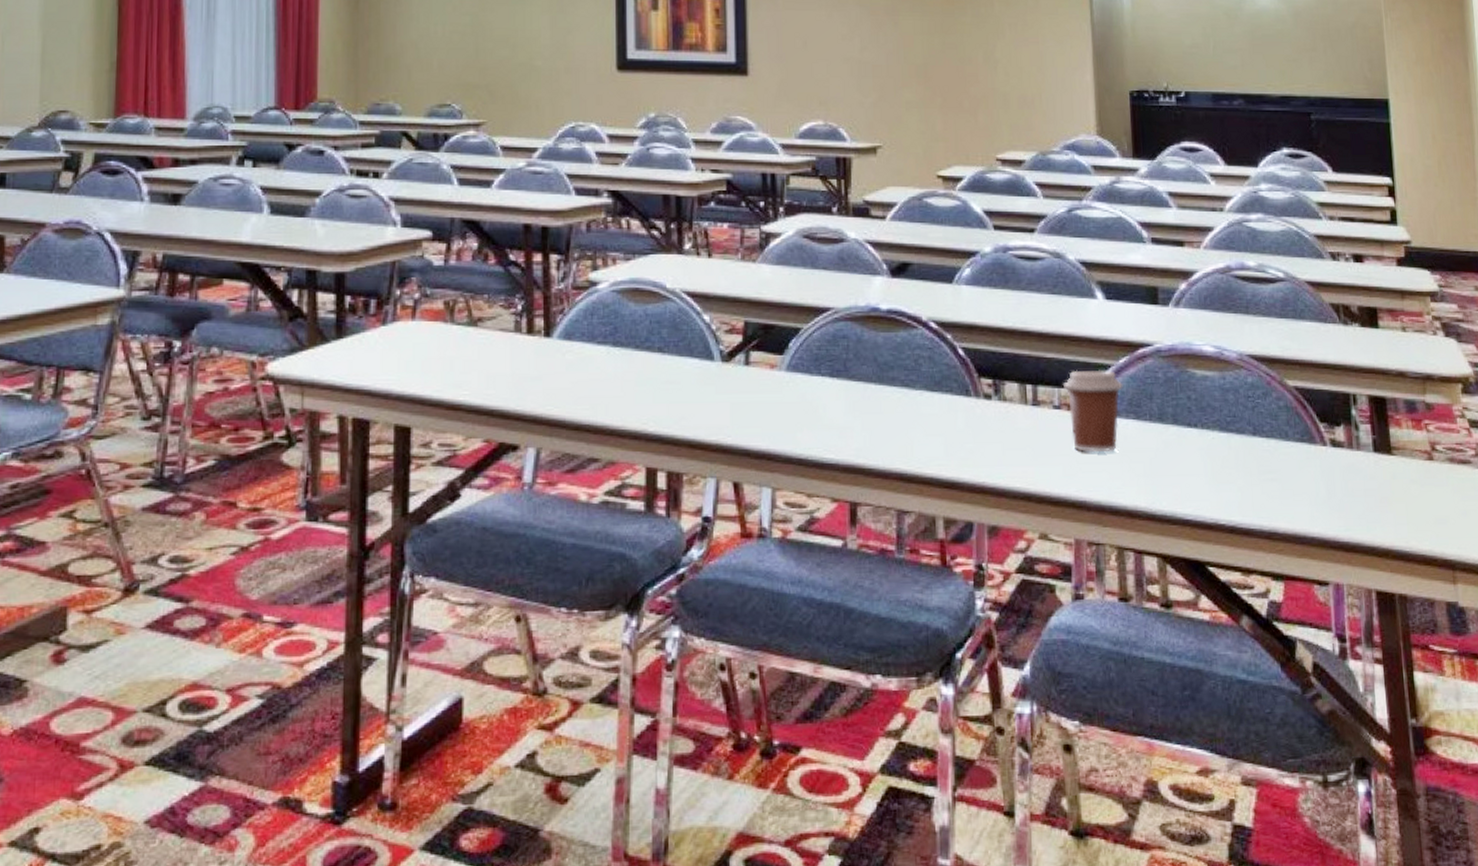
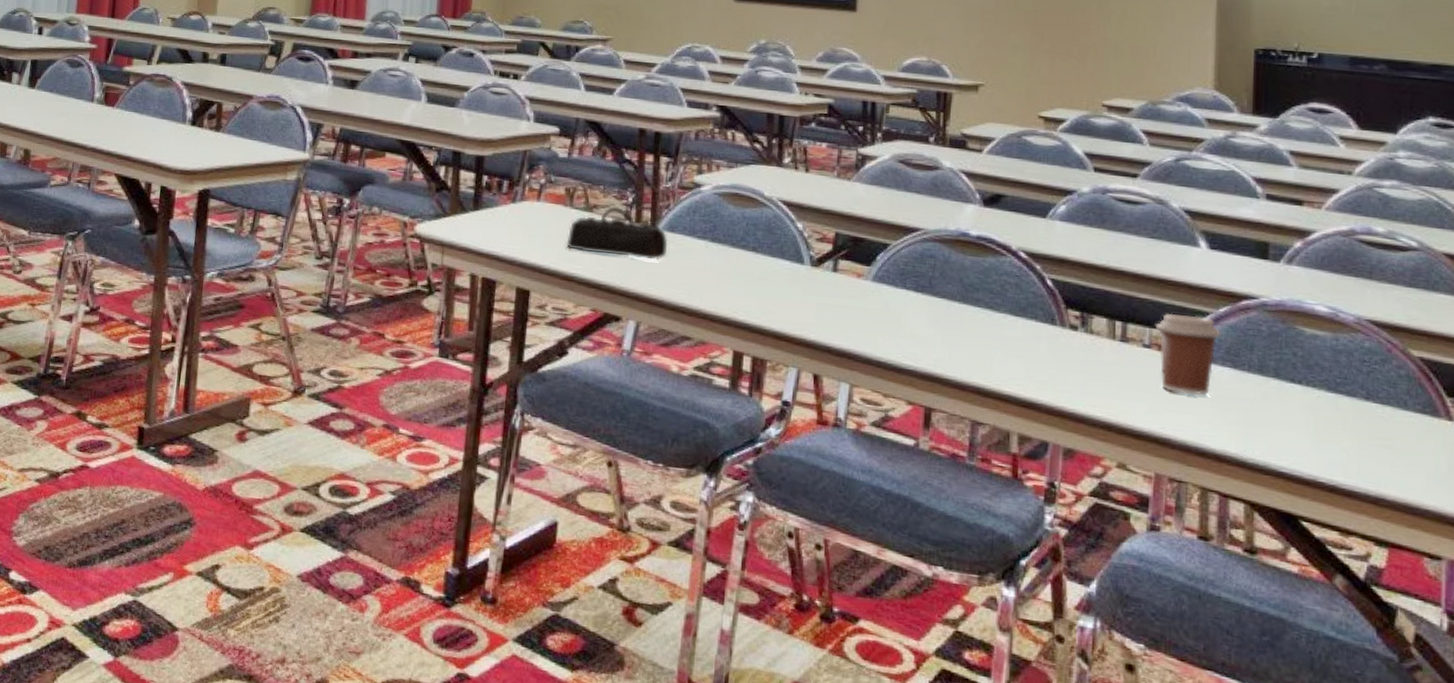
pencil case: none [450,316,565,375] -> present [566,206,668,260]

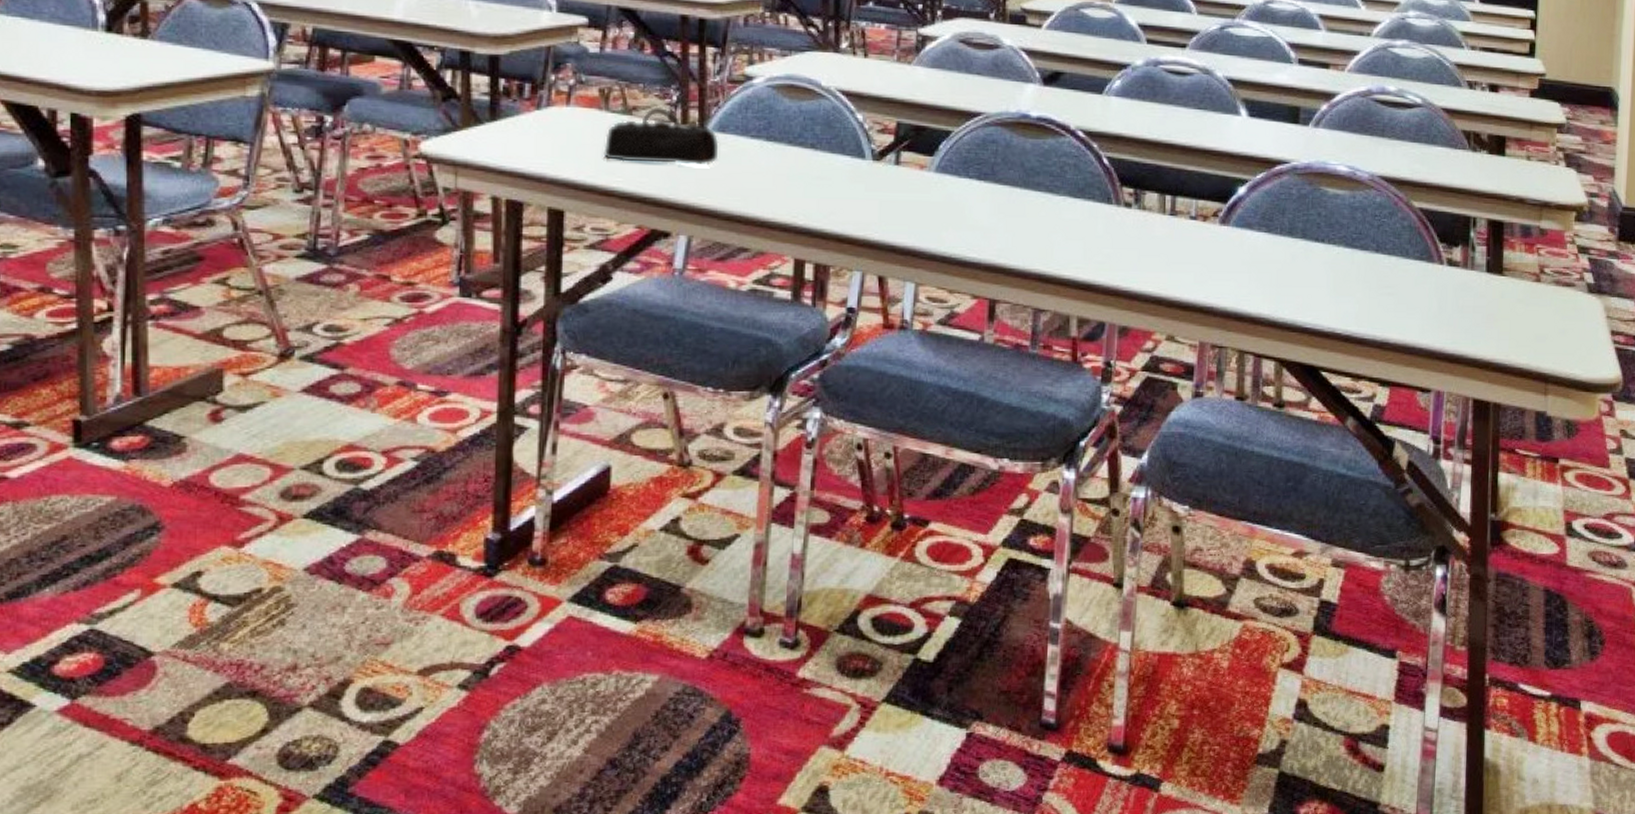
coffee cup: present [1154,313,1221,395] -> none [1200,183,1258,261]

